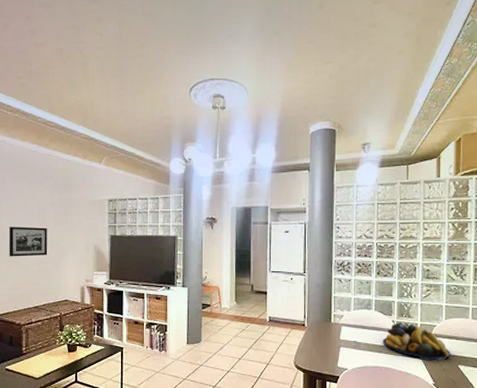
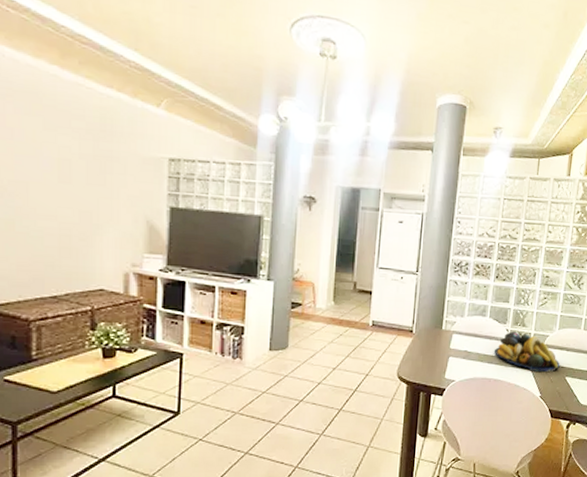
picture frame: present [8,226,48,257] -> none [9,181,74,227]

